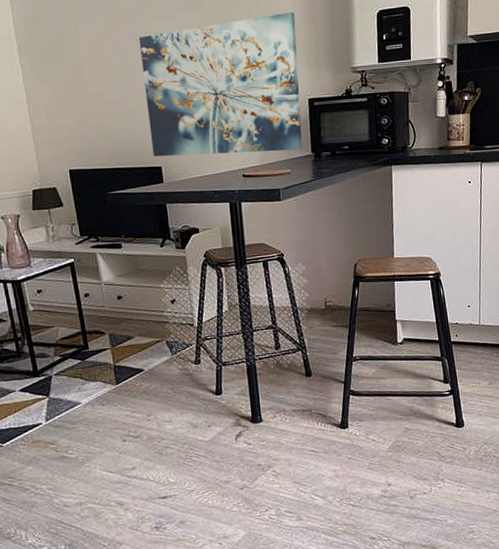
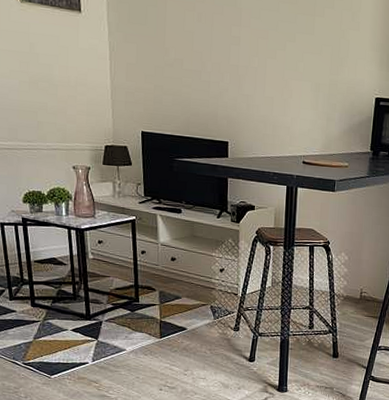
wall art: present [138,12,302,157] -> none [221,9,375,146]

